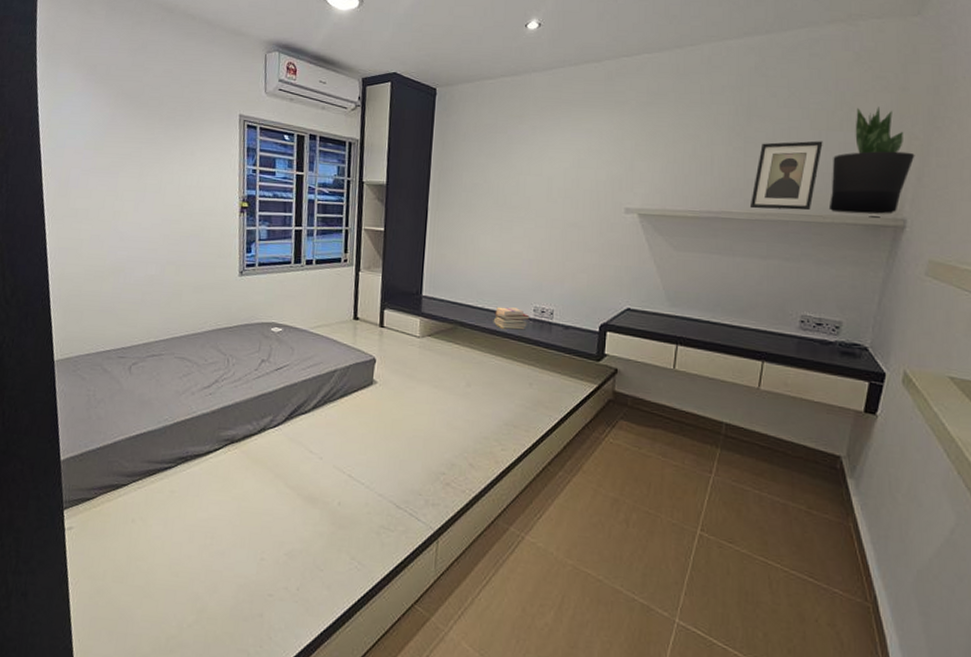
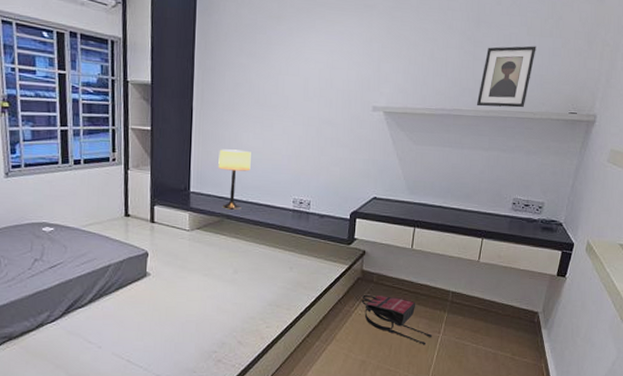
table lamp: none [453,252,489,317] -> present [218,149,251,210]
books: present [493,307,530,330] -> none [256,199,290,220]
backpack: none [613,421,702,486] -> present [361,294,433,345]
planter: present [828,107,915,215] -> none [538,16,606,111]

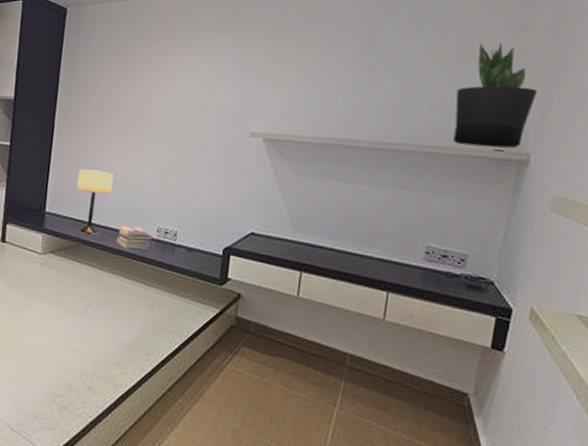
books: none [256,199,290,220] -> present [116,226,153,251]
backpack: present [361,294,433,345] -> none [235,347,326,419]
picture frame: present [476,45,536,108] -> none [374,73,447,142]
planter: none [538,16,606,111] -> present [452,43,538,149]

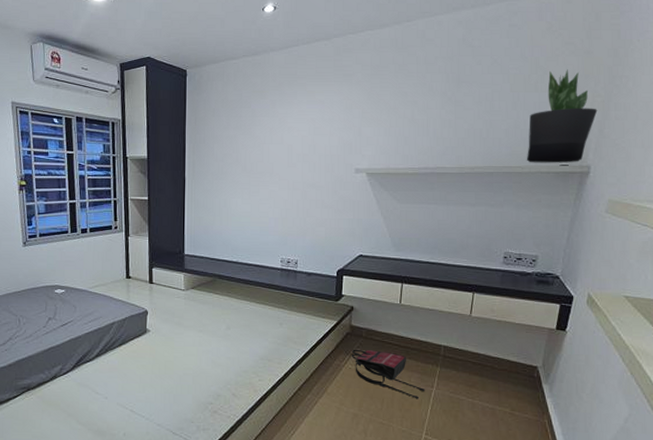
table lamp: present [77,169,113,235] -> none [210,214,240,270]
books: present [116,226,153,251] -> none [246,260,278,279]
backpack: none [235,347,326,419] -> present [351,349,426,399]

